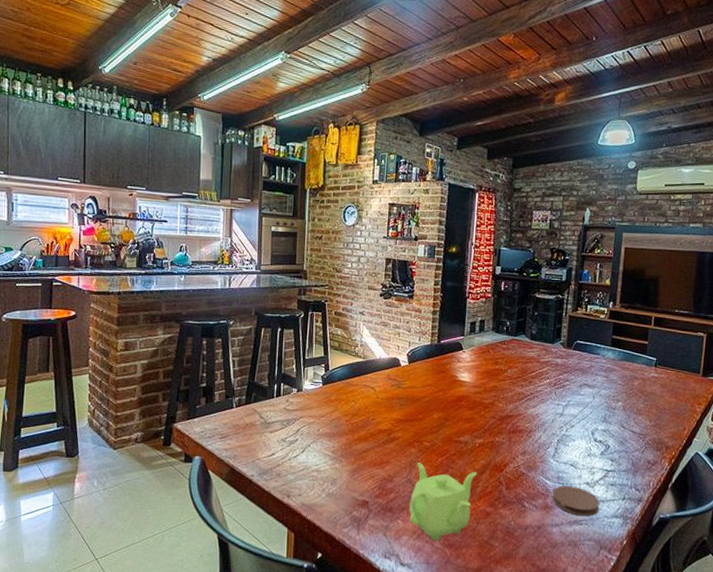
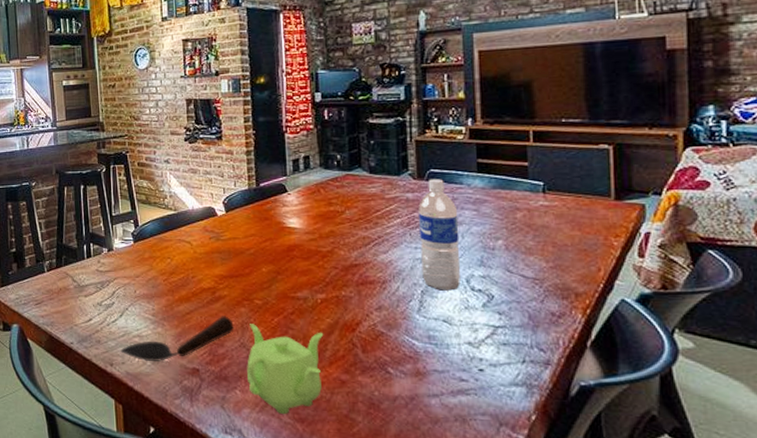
spoon: none [298,455,404,494] -> present [120,316,234,361]
coaster: present [552,485,600,516] -> none [424,347,492,384]
water bottle: none [560,349,593,441] -> present [418,179,460,291]

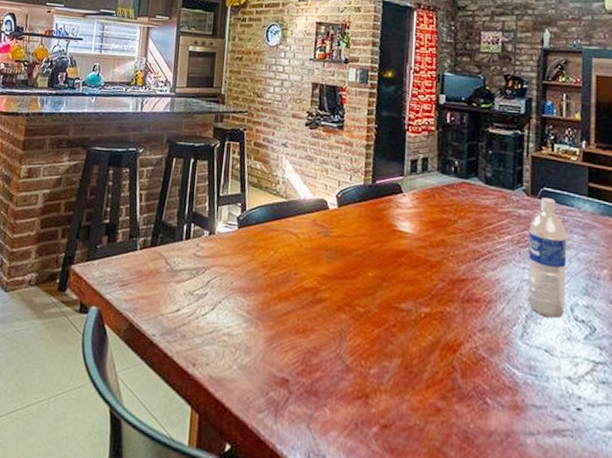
spoon: present [120,316,234,361] -> none [206,320,332,367]
teapot: present [247,324,324,414] -> none [339,333,424,441]

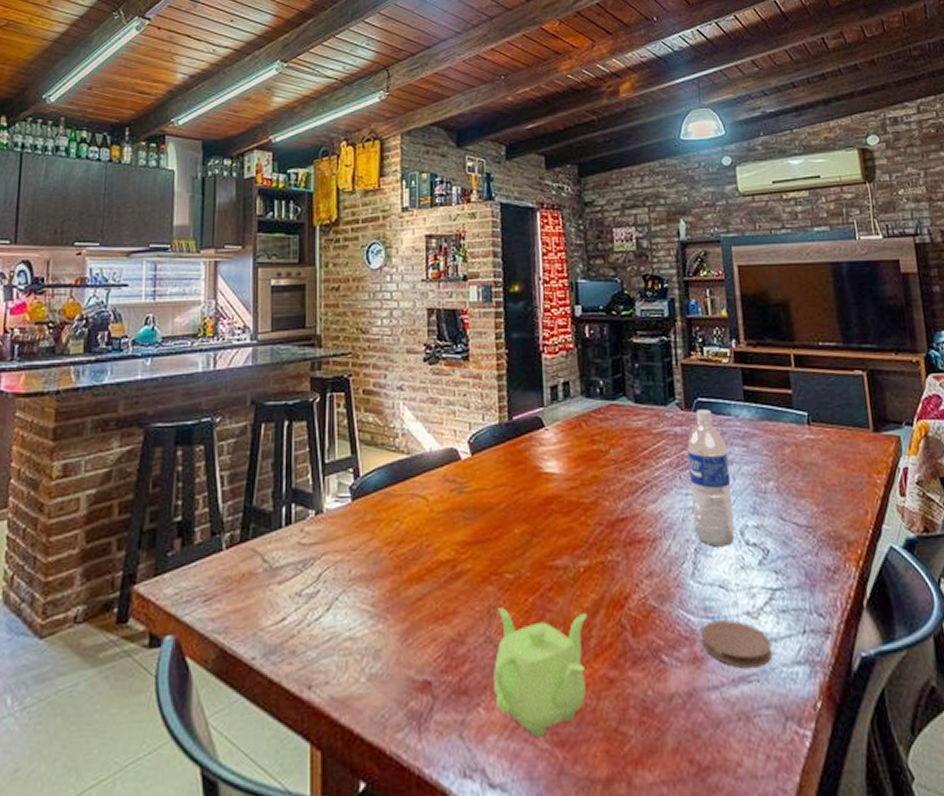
teapot: none [339,333,424,441] -> present [493,607,588,737]
coaster: none [523,378,589,425] -> present [700,620,773,668]

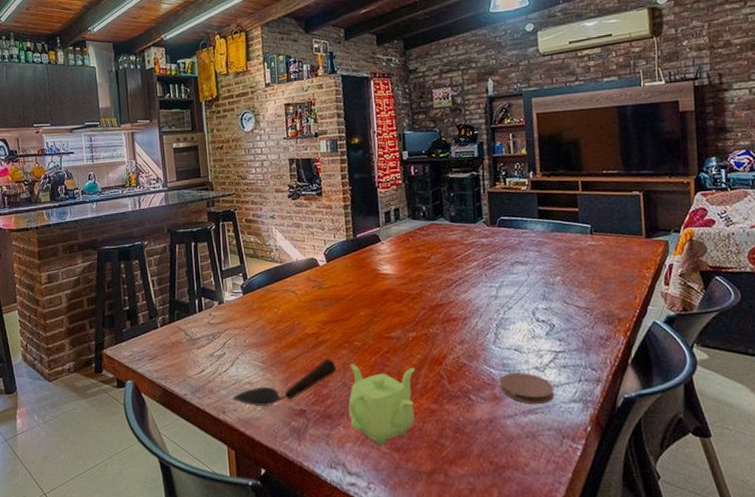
spoon: none [324,599,478,677] -> present [232,358,337,406]
water bottle: present [687,409,735,547] -> none [492,225,528,323]

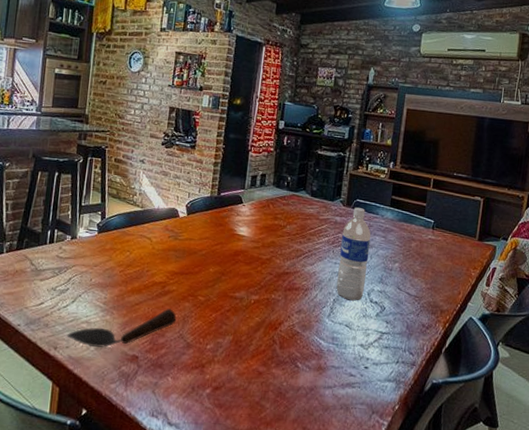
teapot: present [348,364,415,445] -> none [180,317,252,400]
water bottle: none [492,225,528,323] -> present [336,207,371,301]
coaster: present [499,372,555,404] -> none [325,346,374,379]

